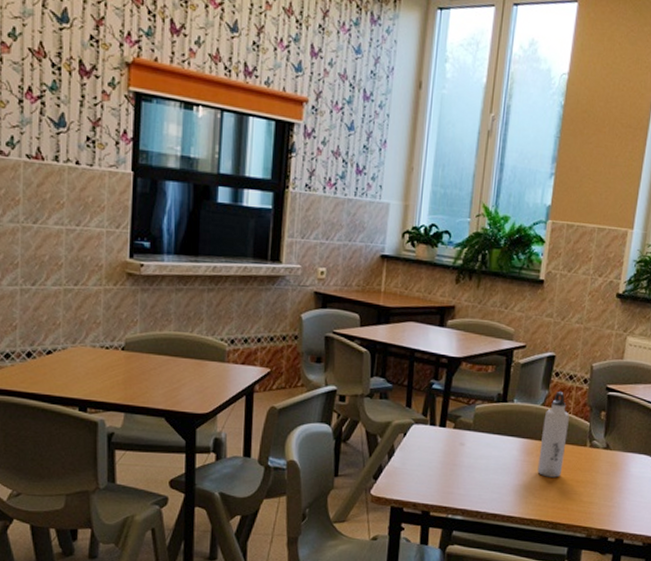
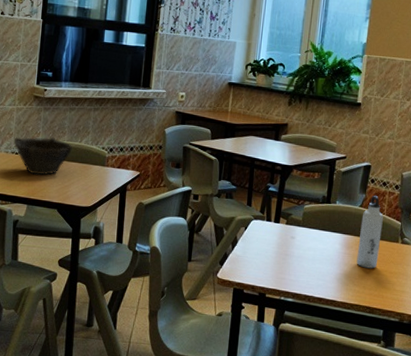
bowl: none [102,326,182,375] -> present [14,137,73,175]

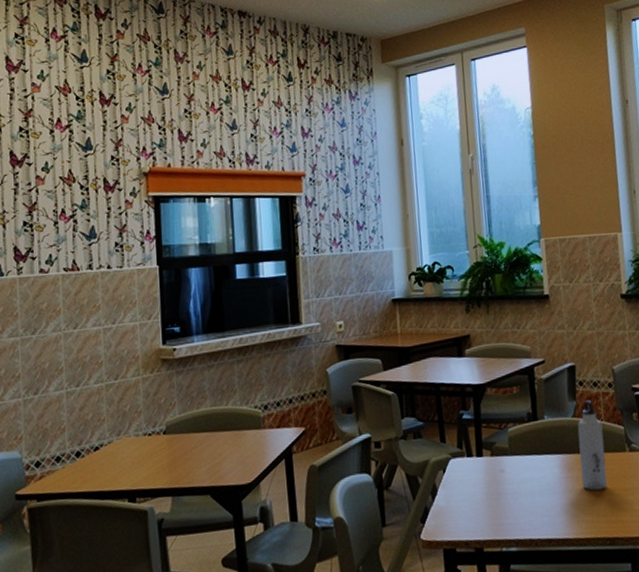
bowl: present [14,137,73,175] -> none [144,405,219,457]

